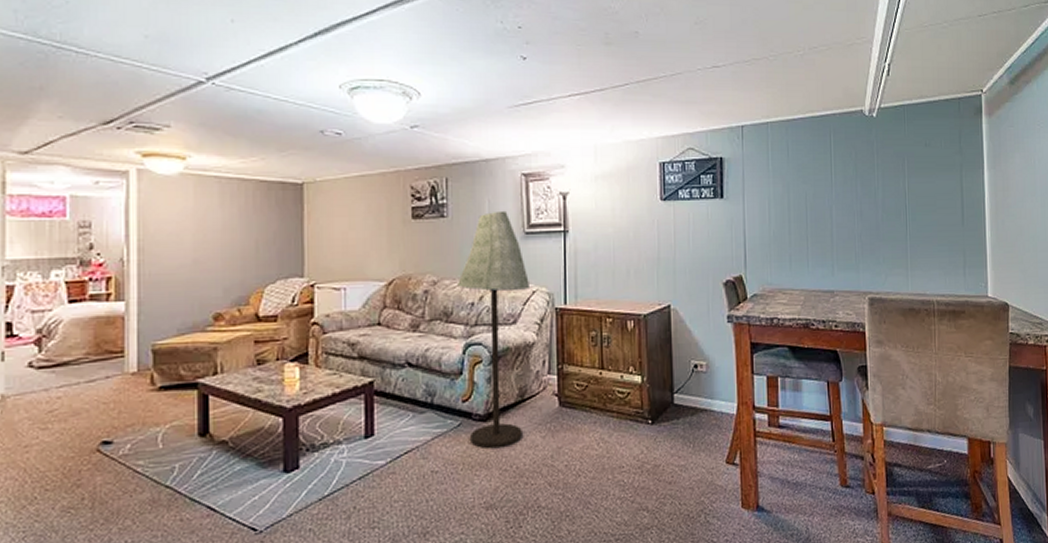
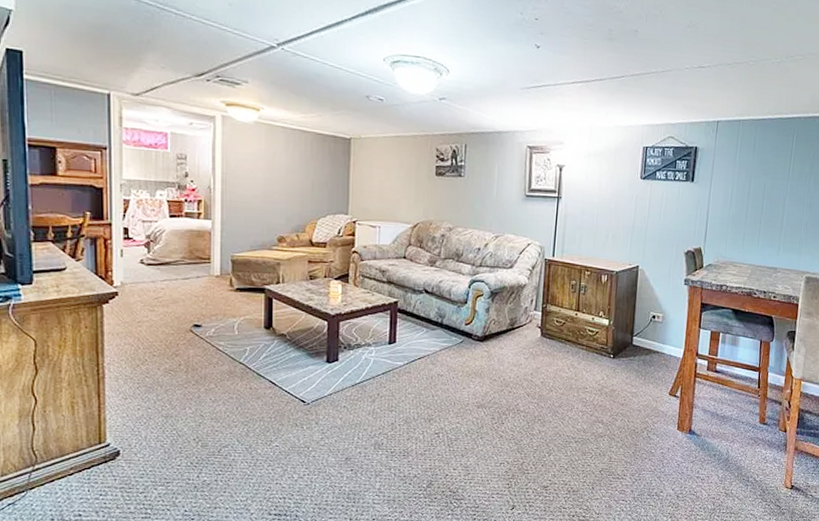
floor lamp: present [457,210,531,448] -> none [468,175,527,362]

